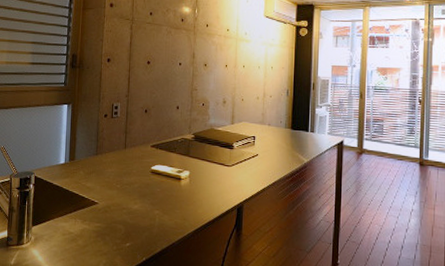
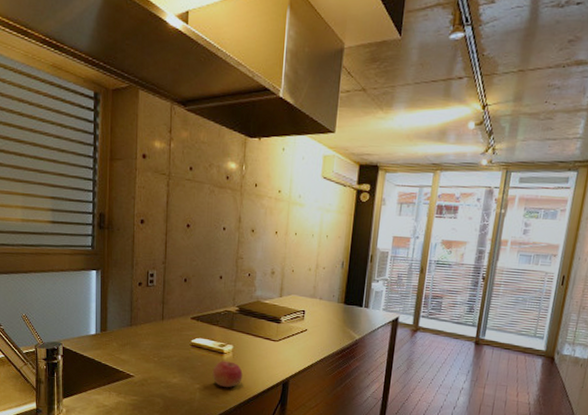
apple: none [171,186,199,213] -> present [212,361,243,388]

